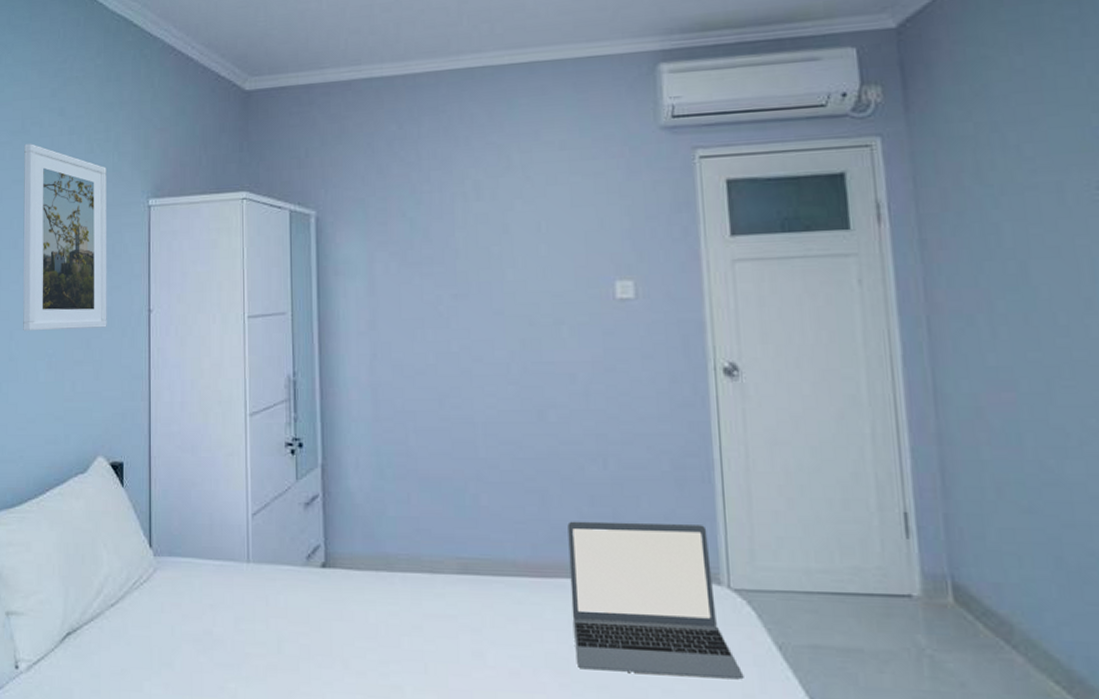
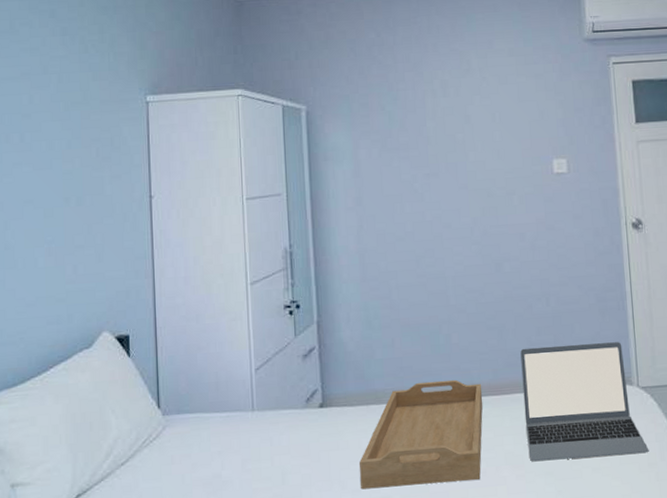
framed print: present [23,144,107,331] -> none [13,43,108,221]
serving tray: none [366,550,518,681] -> present [359,379,483,490]

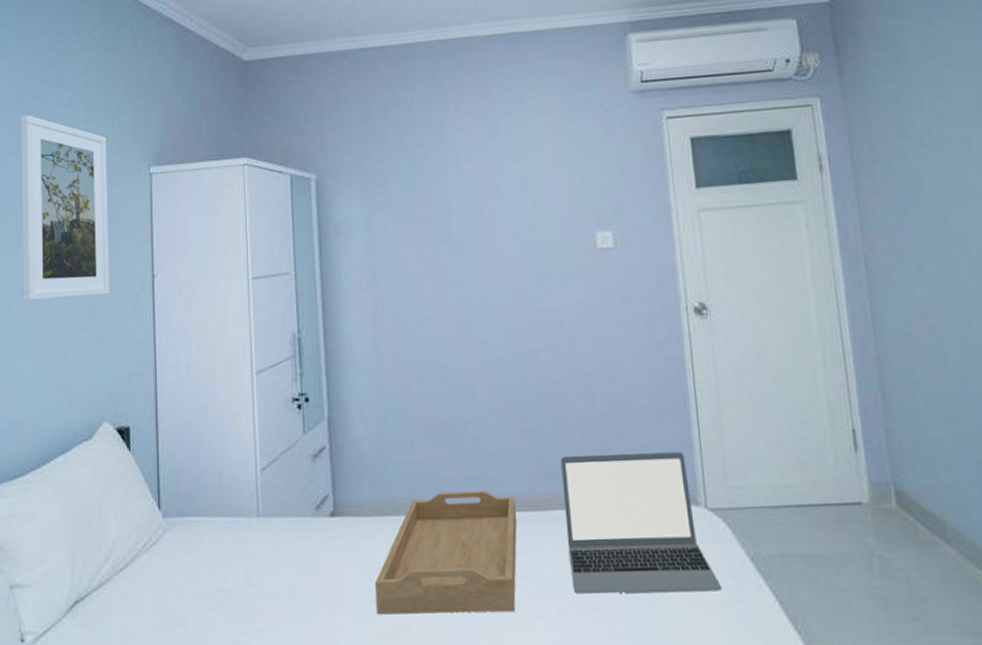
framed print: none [13,43,108,221] -> present [21,115,110,302]

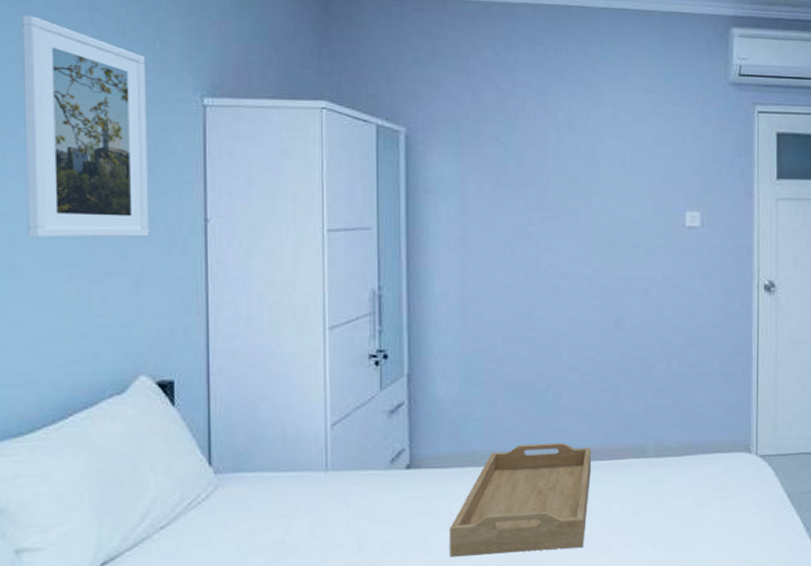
laptop: present [560,452,722,594] -> none [636,408,763,530]

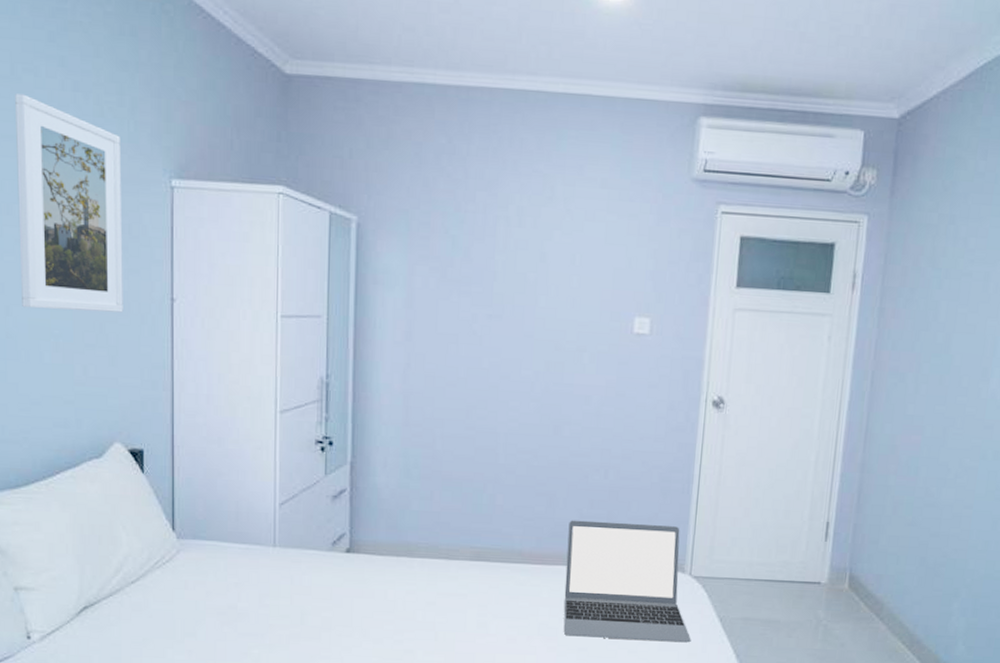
serving tray: present [450,442,592,558] -> none [383,540,523,646]
laptop: none [636,408,763,530] -> present [564,520,691,643]

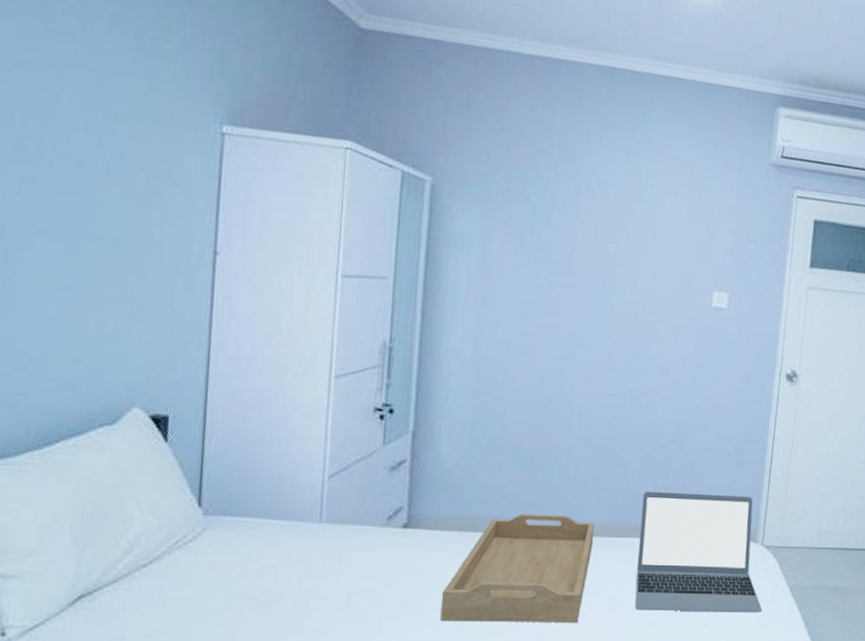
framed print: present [15,94,123,313] -> none [26,19,164,264]
serving tray: none [383,540,523,646] -> present [440,513,595,622]

